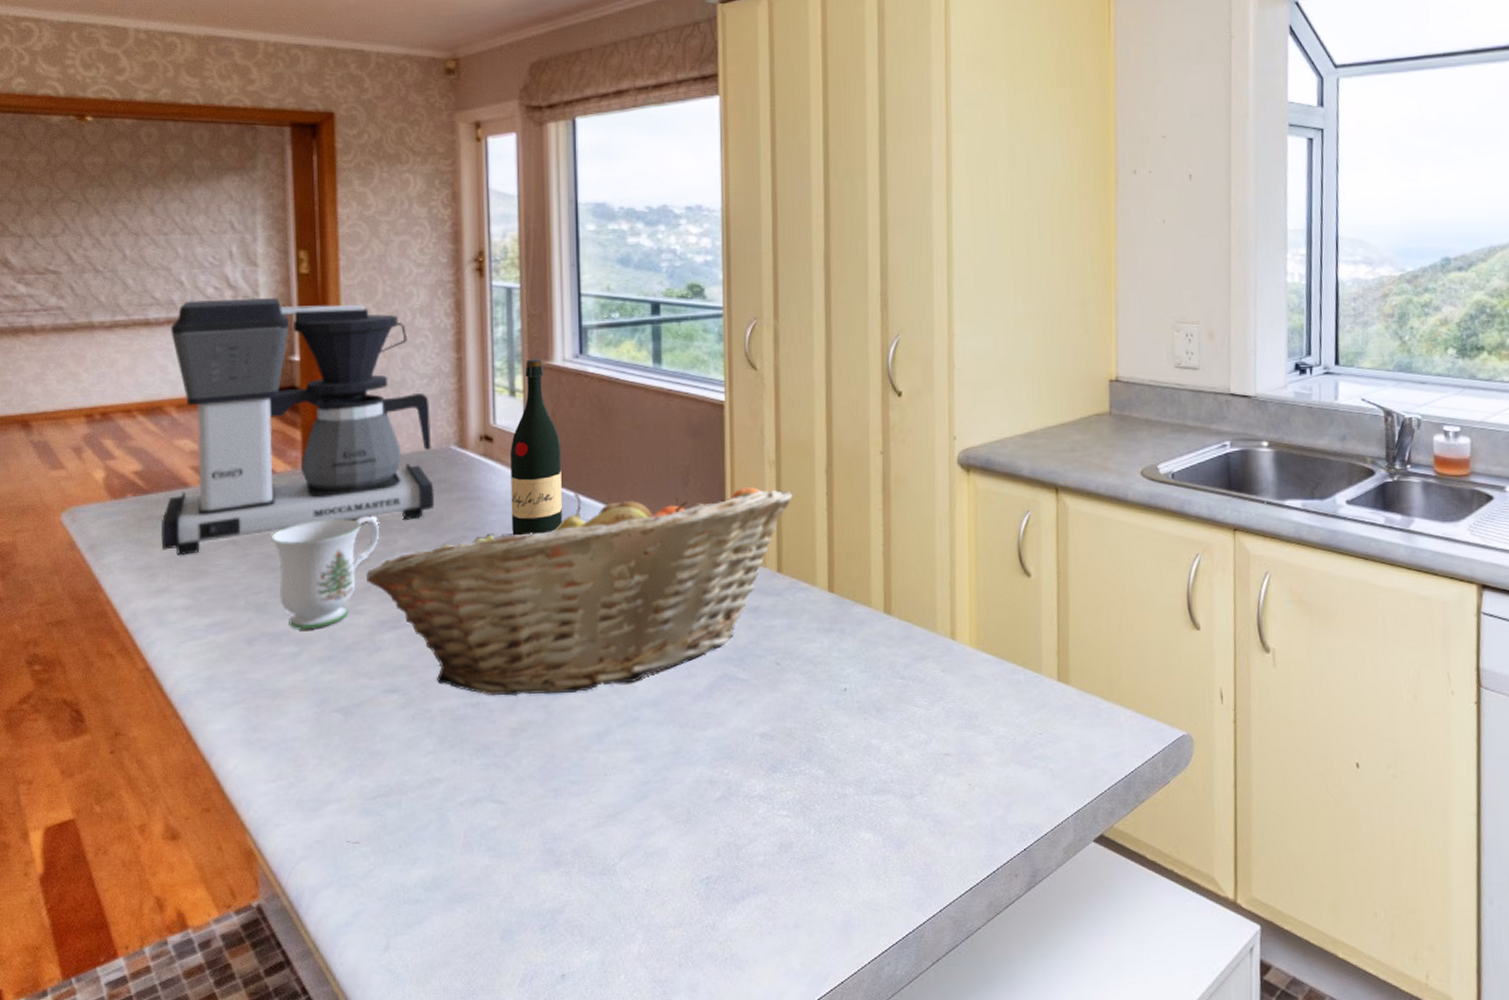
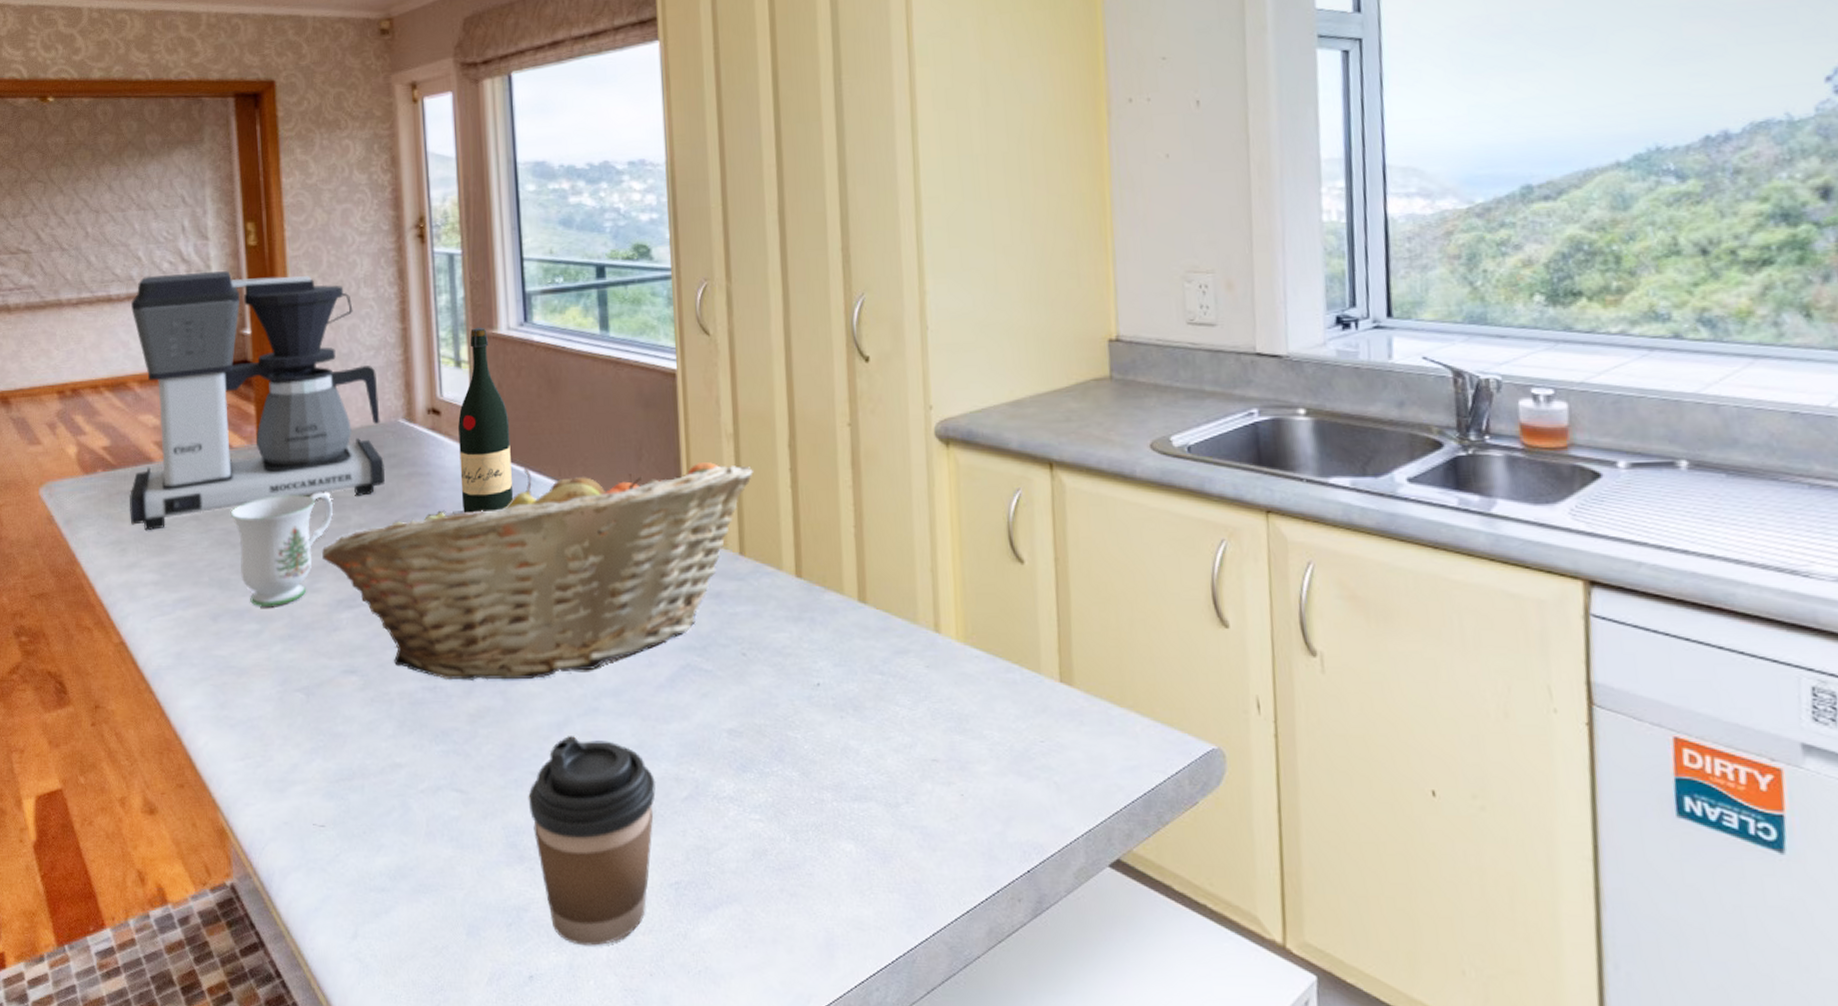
coffee cup: none [567,745,691,943] -> present [528,736,656,946]

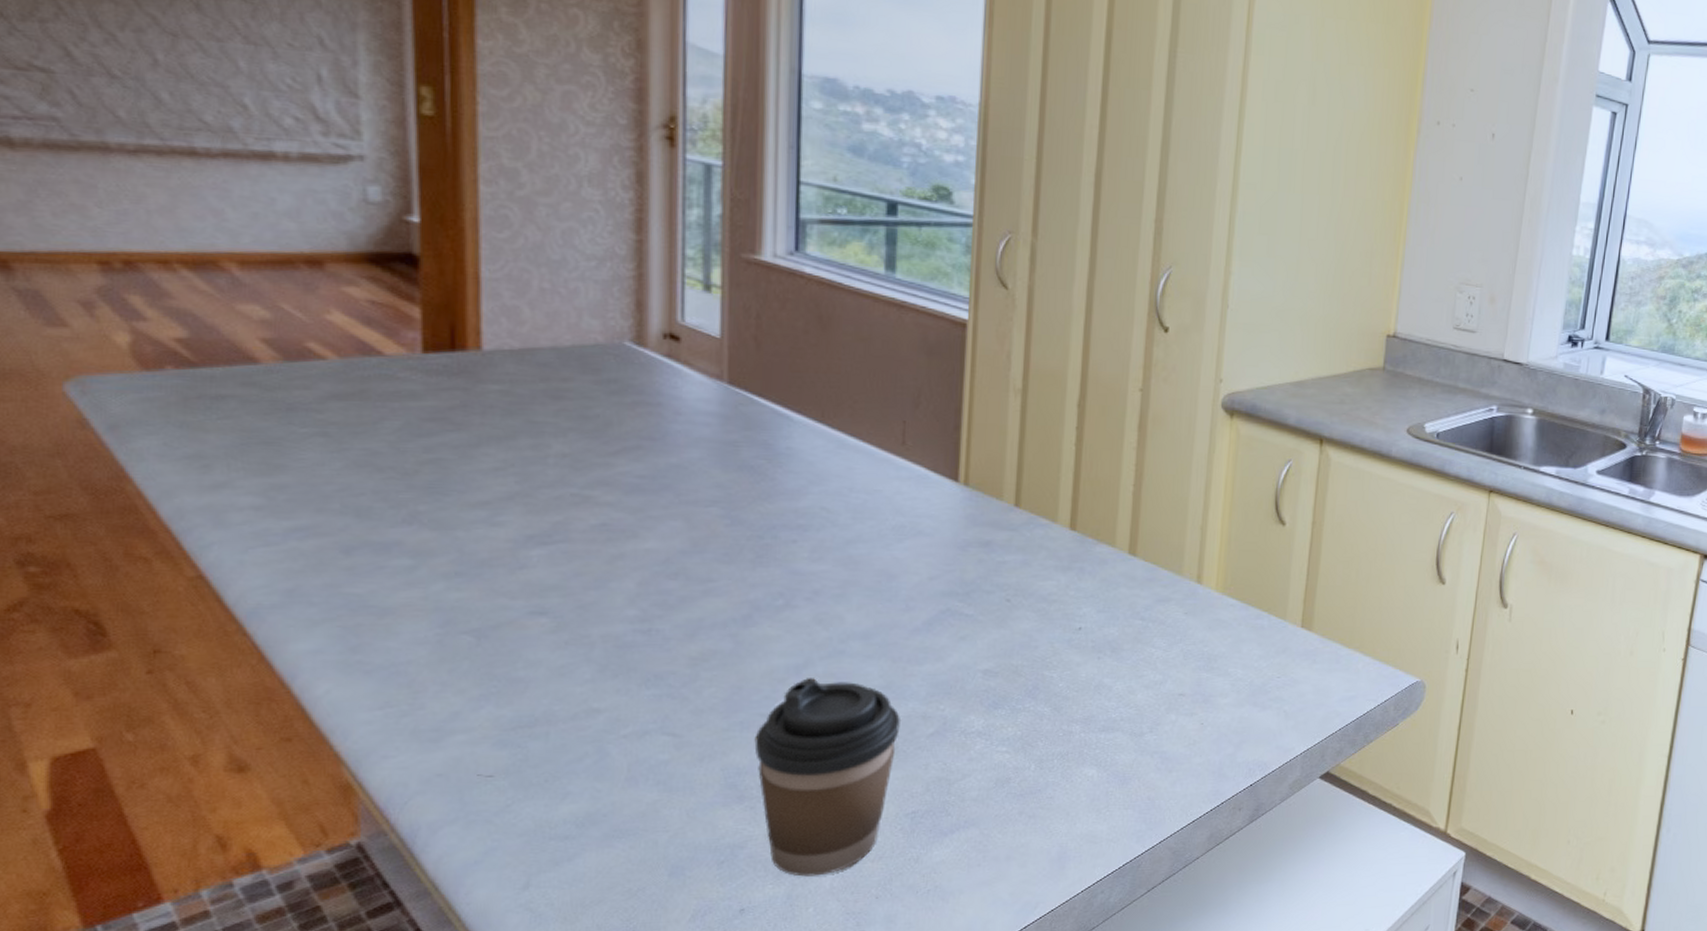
coffee maker: present [130,271,386,530] -> none [218,130,602,445]
mug: present [230,492,333,608] -> none [377,414,527,541]
fruit basket: present [322,462,753,680] -> none [509,406,1039,623]
wine bottle: present [458,327,514,514] -> none [700,250,767,450]

